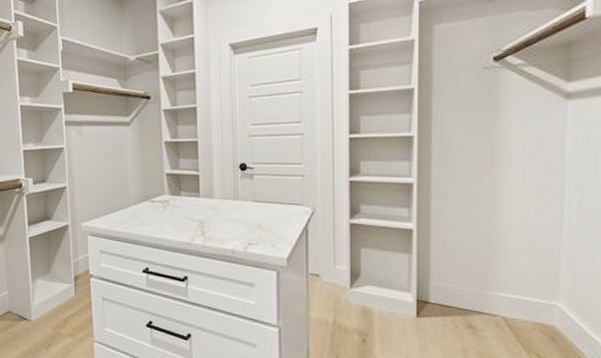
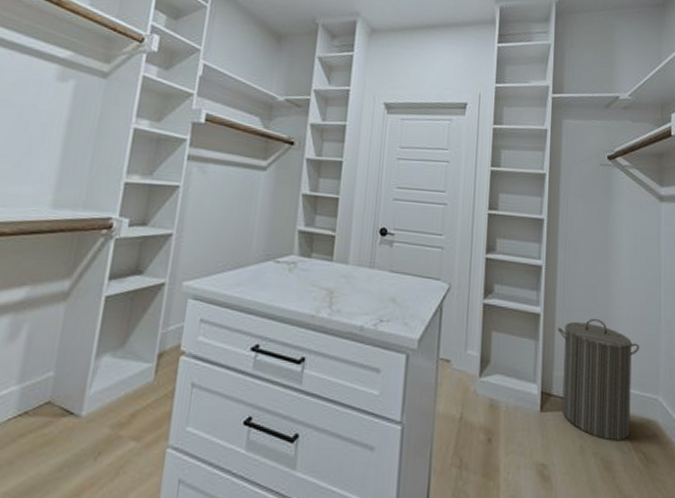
laundry hamper: none [433,230,535,344] -> present [557,318,640,442]

